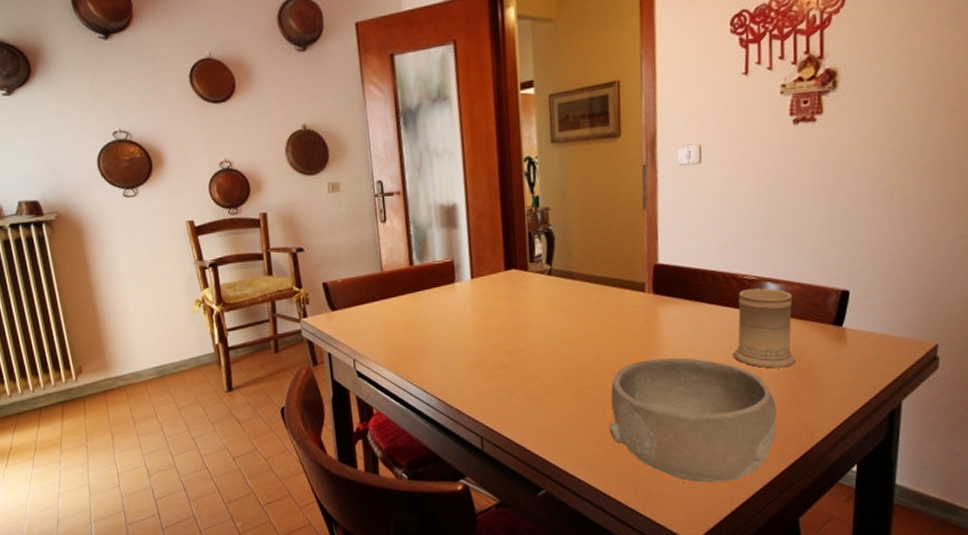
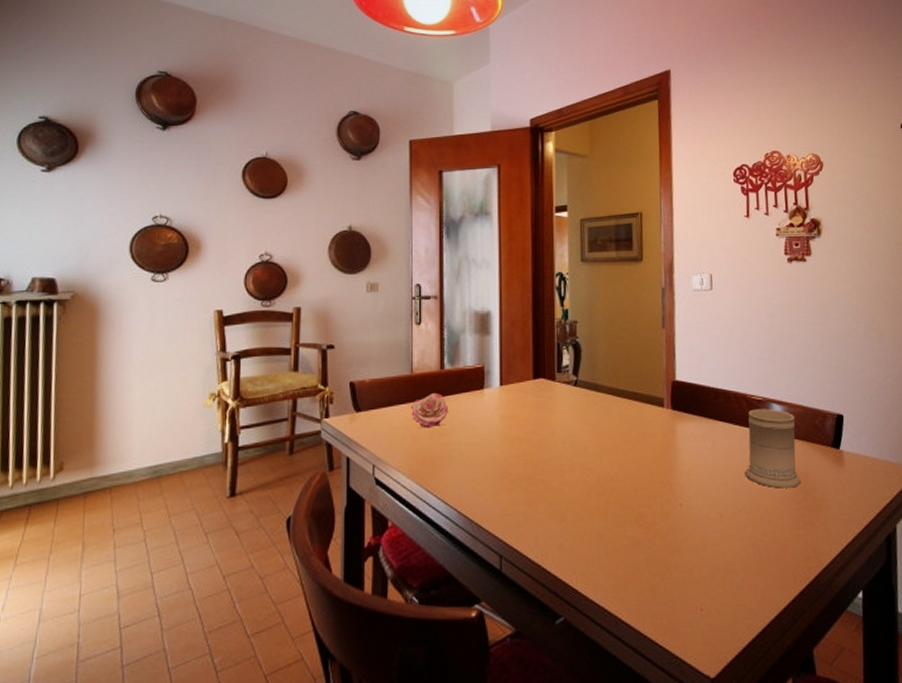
flower: none [384,288,422,324] -> present [411,392,449,429]
bowl: present [609,357,777,483] -> none [629,474,788,610]

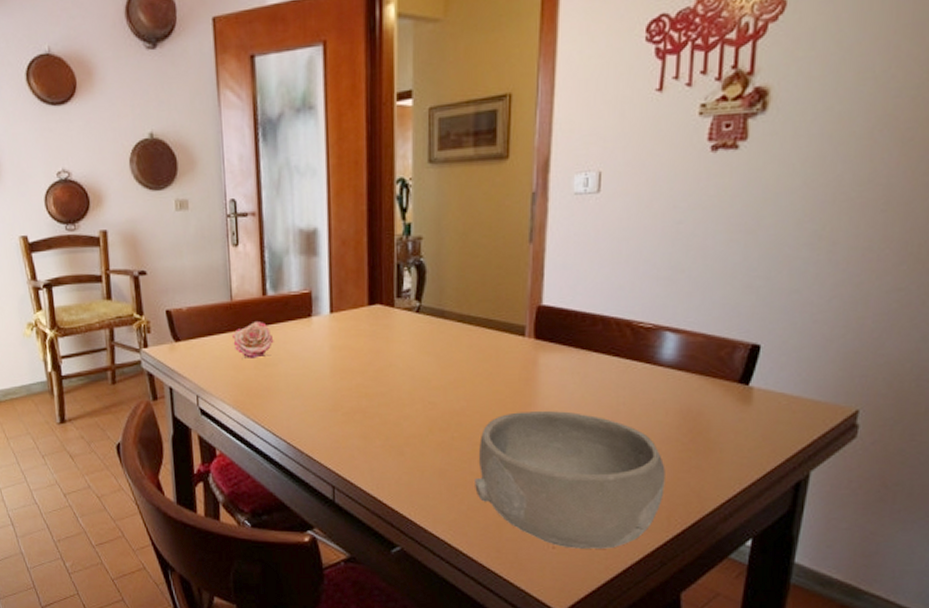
bowl: none [629,474,788,610] -> present [475,411,666,549]
mug: present [744,409,801,488] -> none [620,338,694,428]

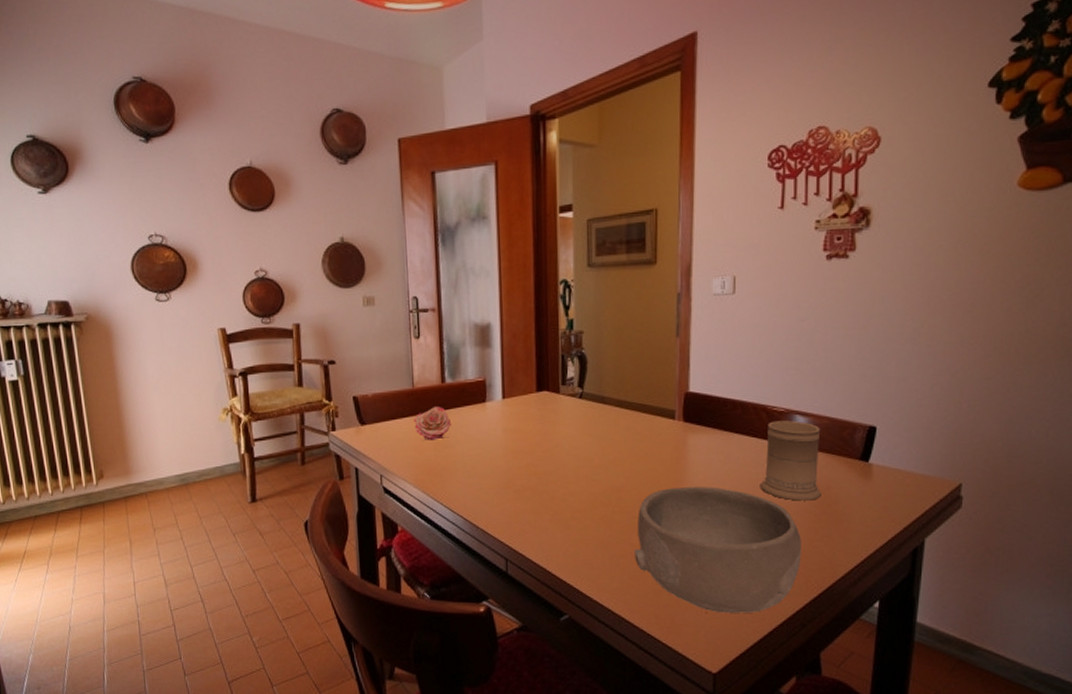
mug: none [620,338,694,428] -> present [760,420,821,501]

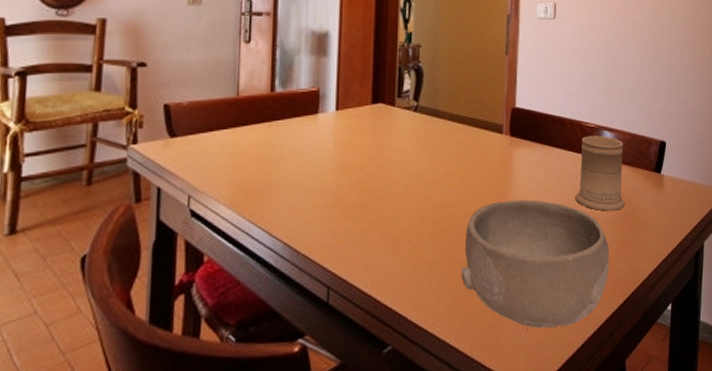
flower: present [414,406,452,442] -> none [235,116,278,156]

